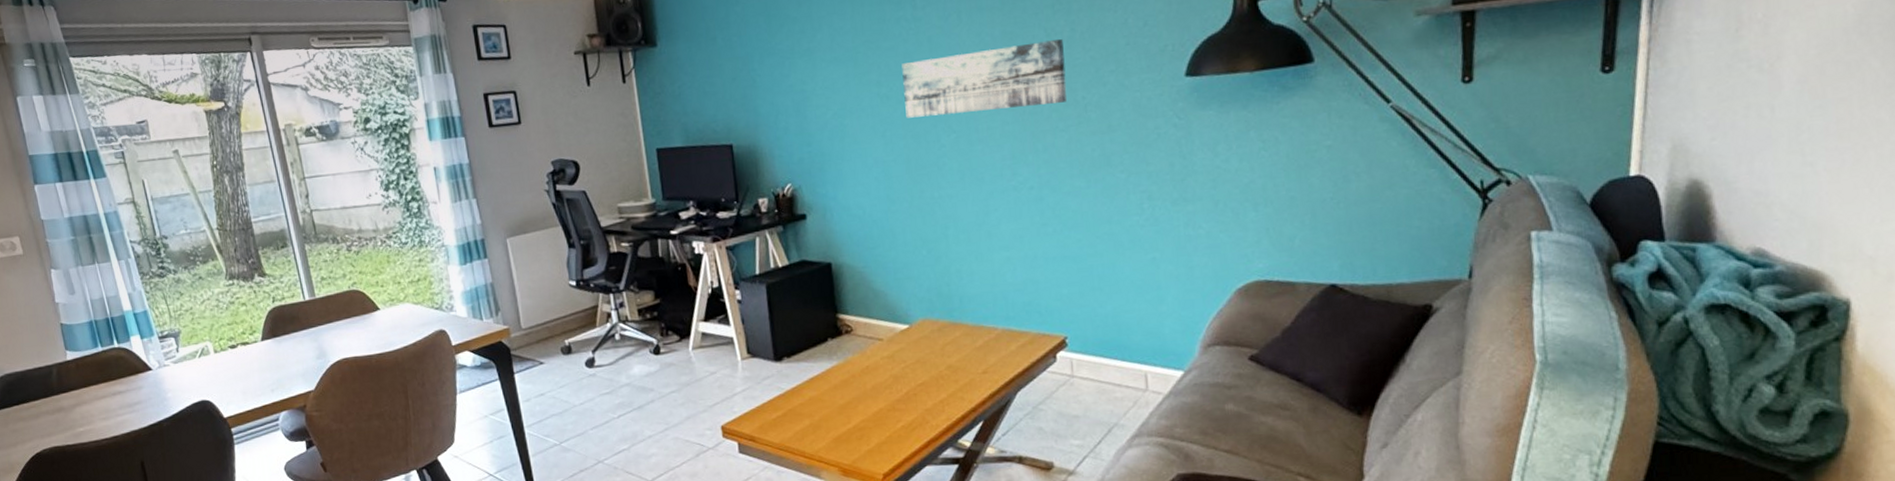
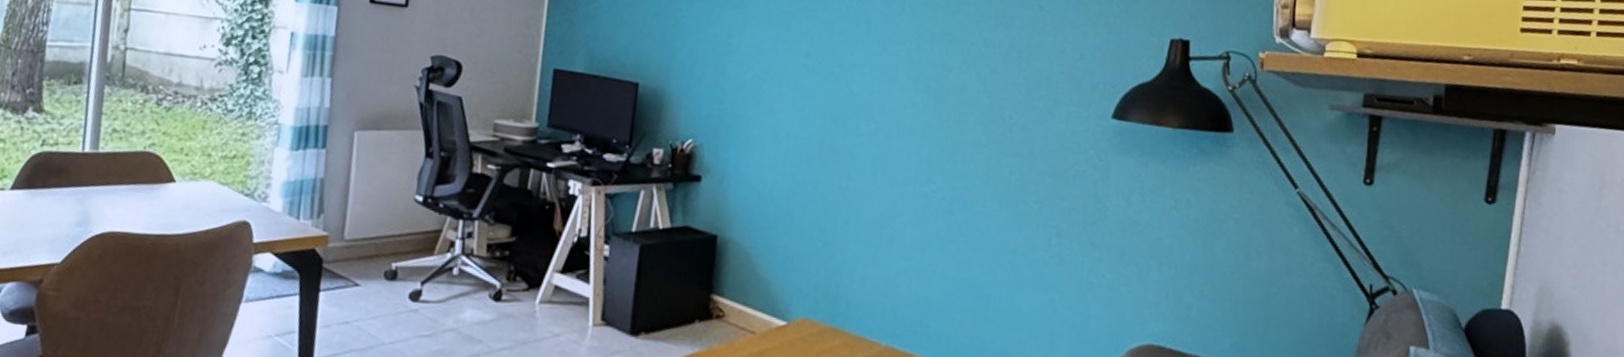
wall art: present [901,39,1067,118] -> none [829,39,1000,117]

